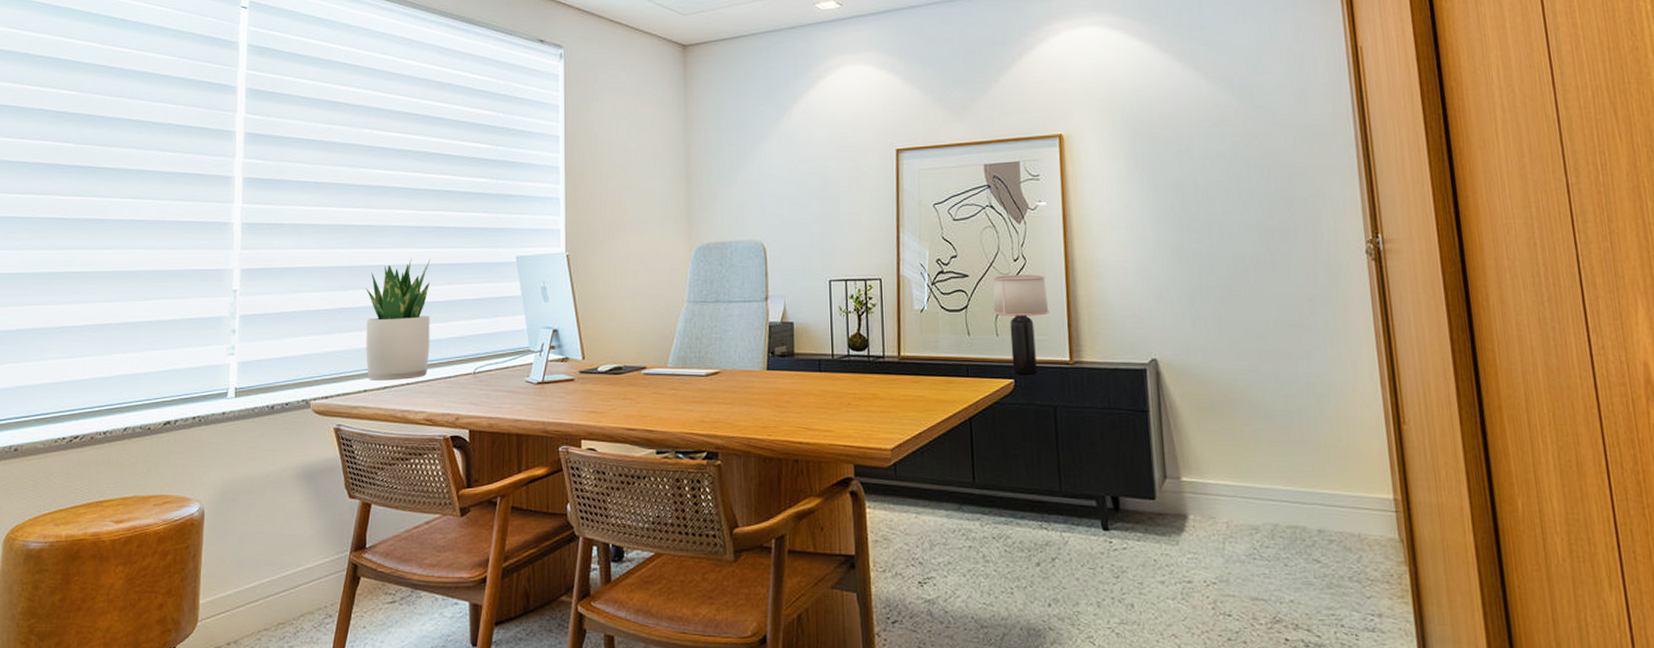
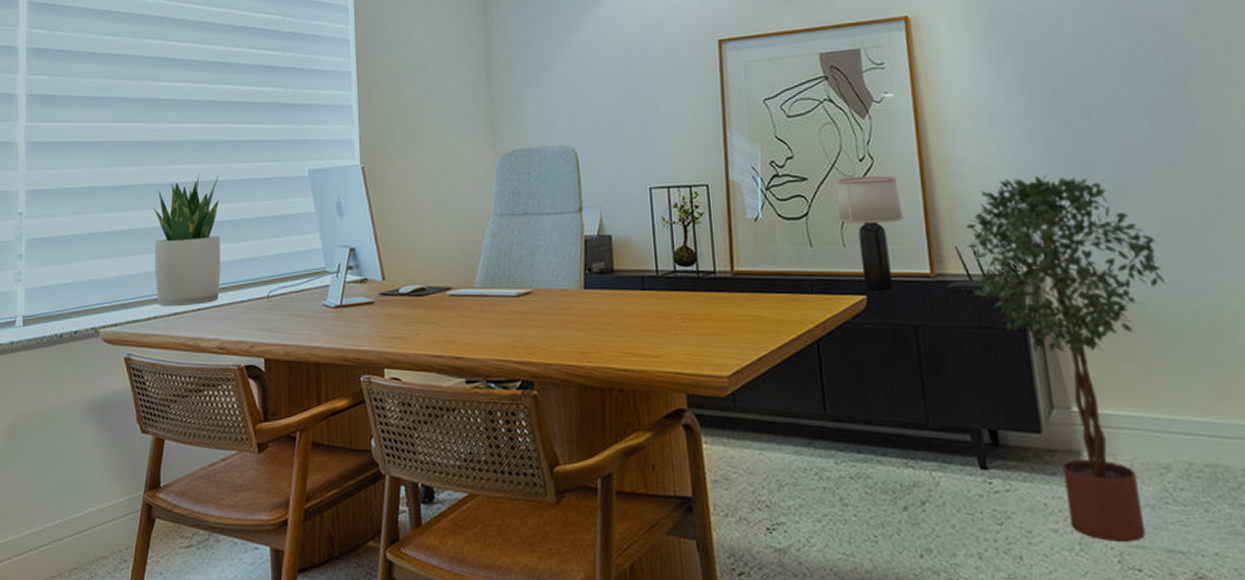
wifi router: none [1082,337,1149,379] -> present [946,246,1026,293]
potted tree: none [1101,276,1265,591] -> present [965,174,1166,541]

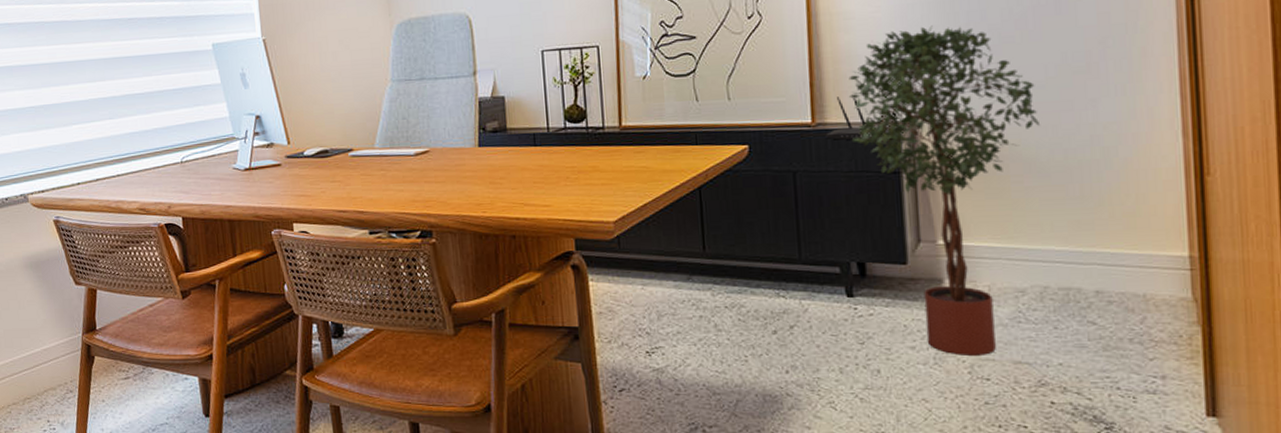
planter: present [153,174,221,307] -> none [67,50,136,175]
table lamp: present [835,175,904,291] -> none [723,31,788,140]

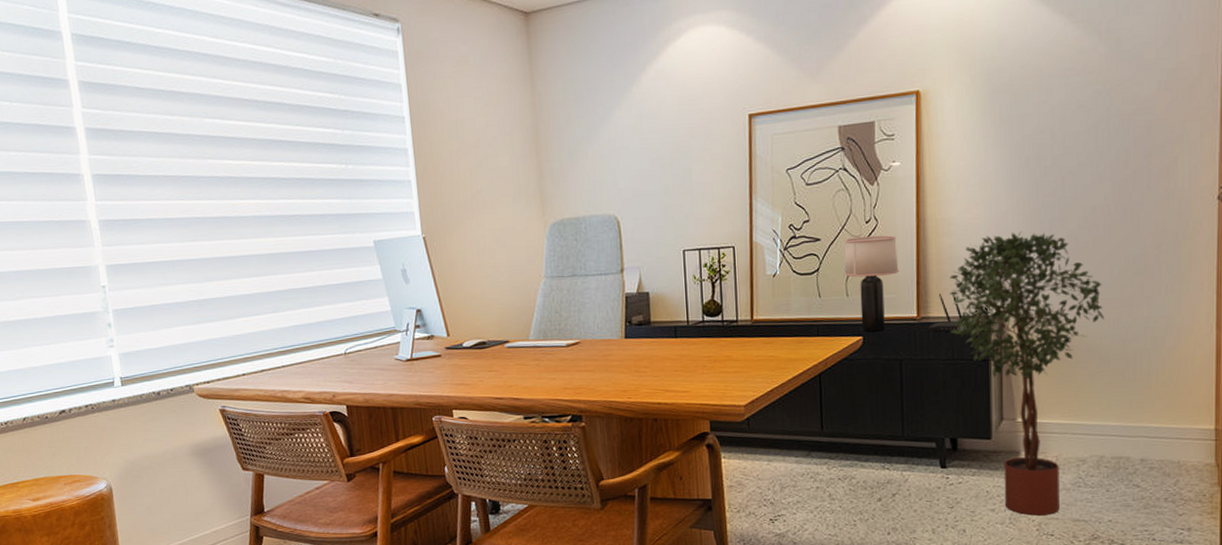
table lamp: none [723,31,788,140] -> present [844,235,899,332]

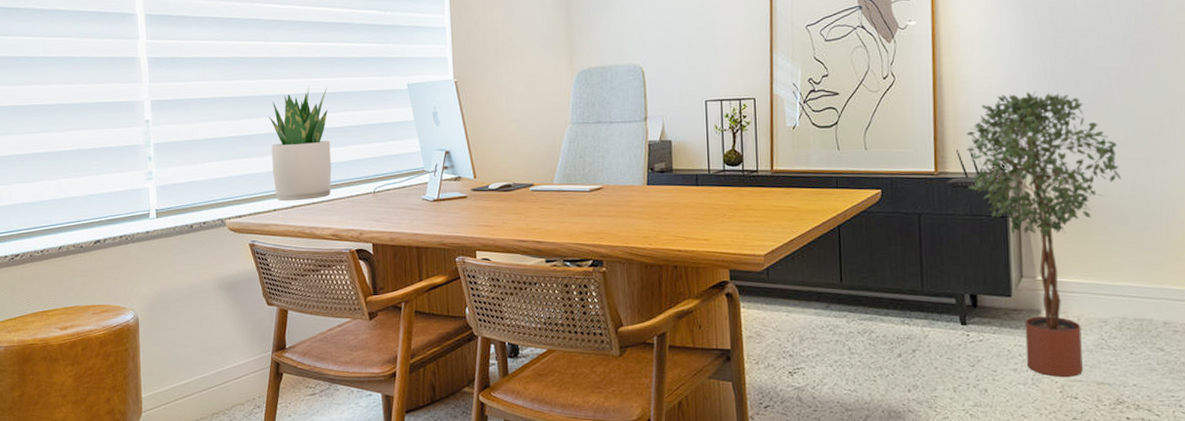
planter: none [231,246,301,366] -> present [269,87,332,202]
table lamp: present [844,235,899,332] -> none [862,91,916,186]

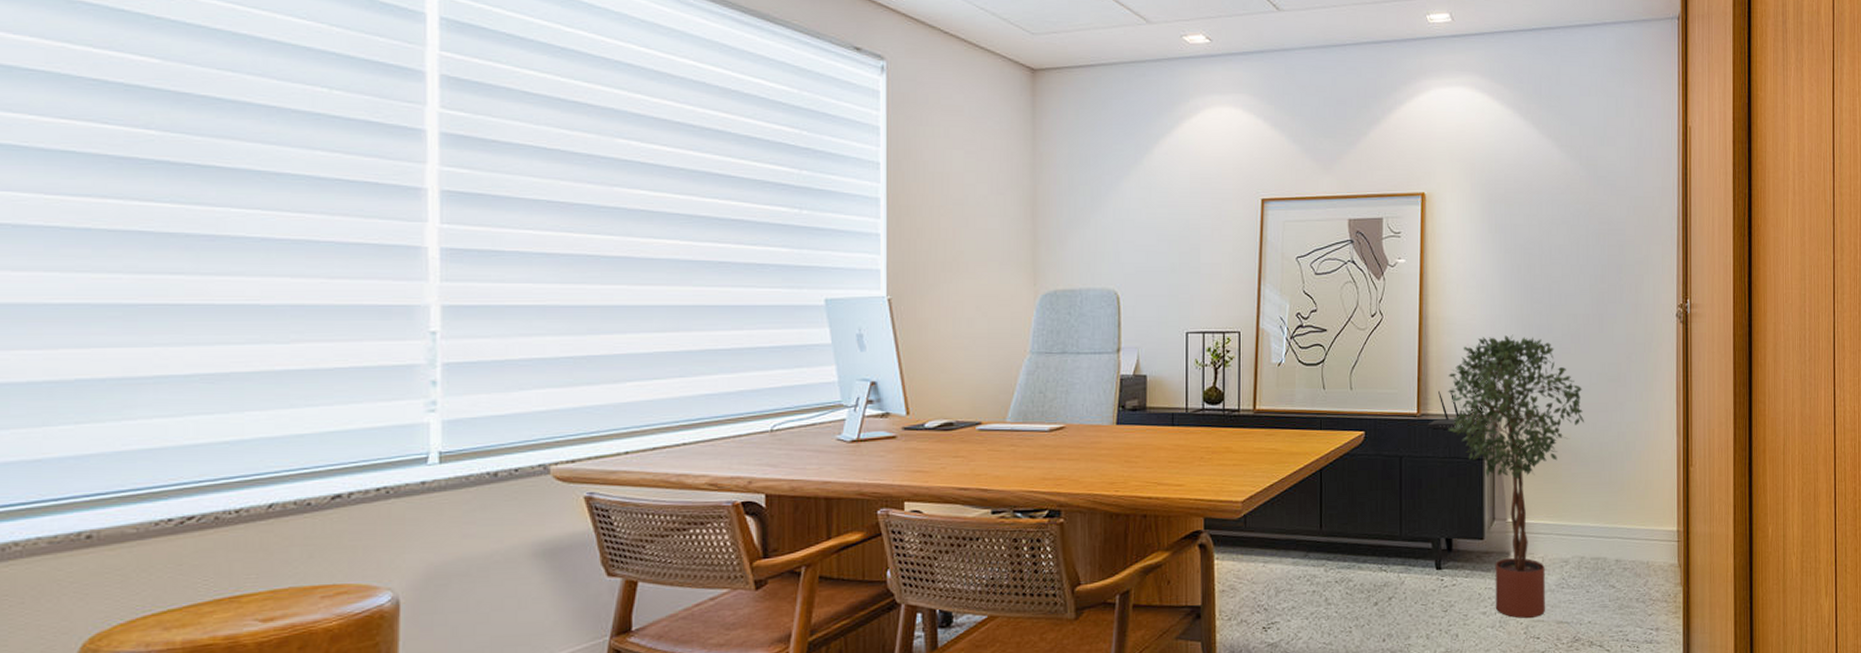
planter: present [269,87,332,202] -> none [625,297,713,442]

